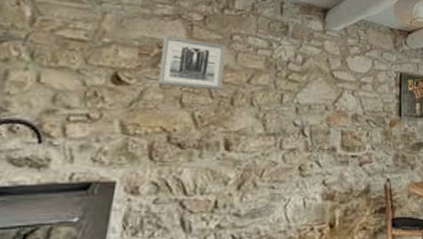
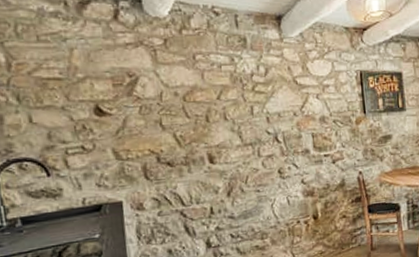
wall art: present [158,35,227,91] -> none [131,63,196,112]

